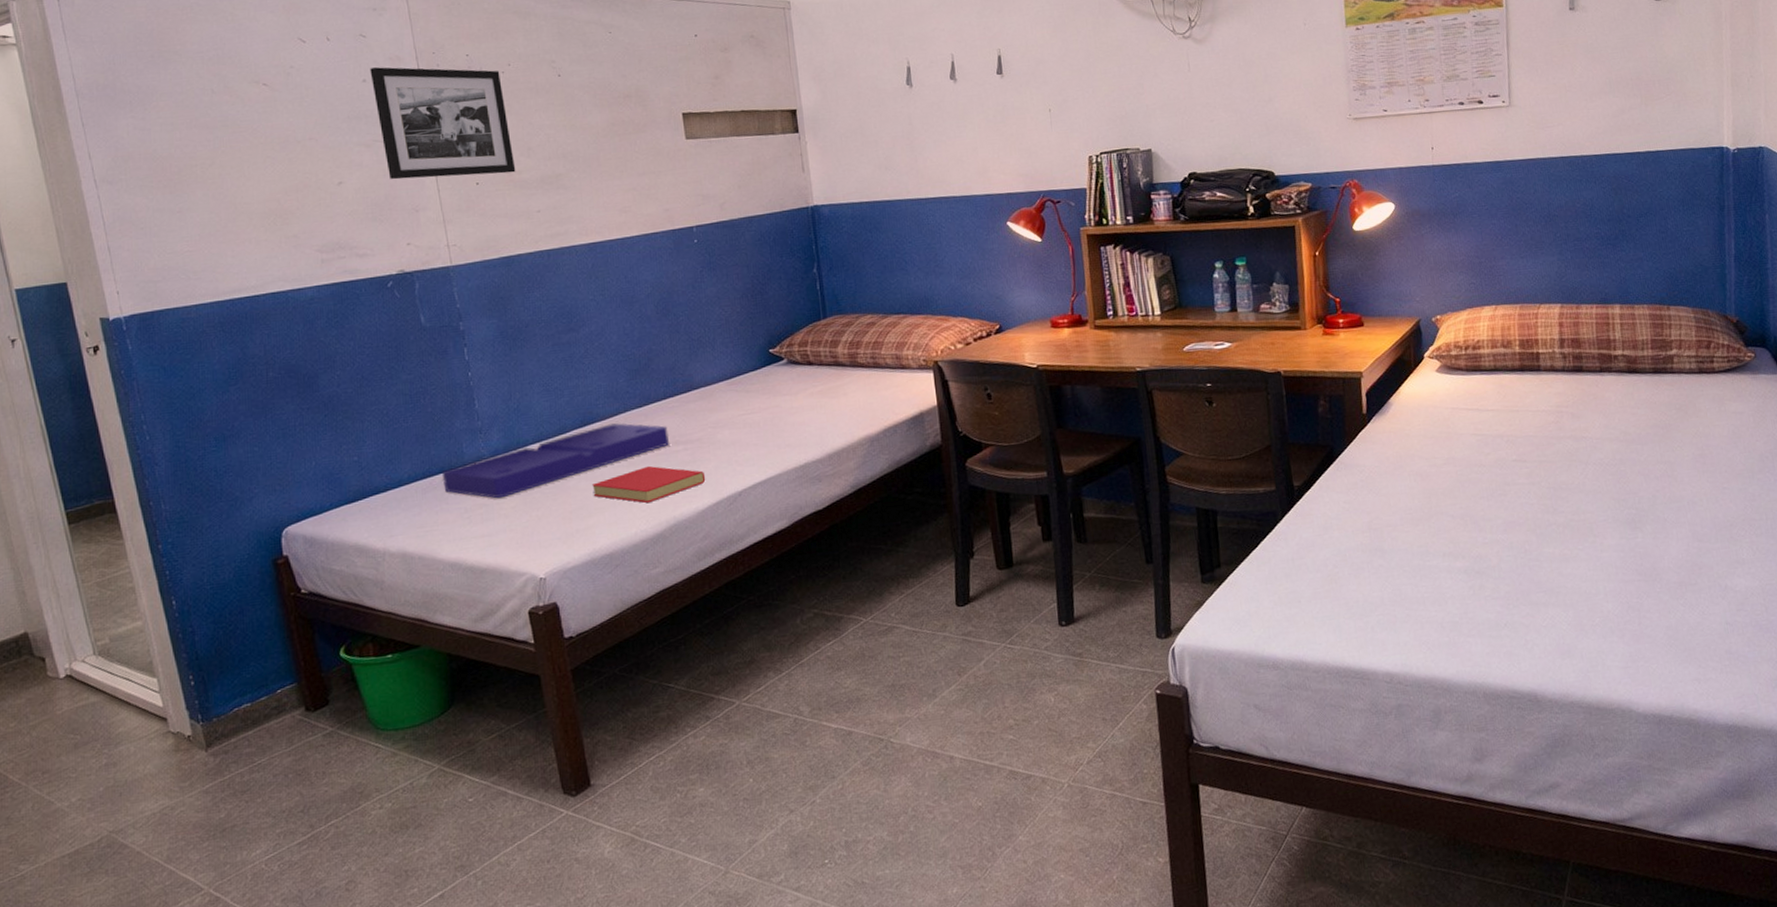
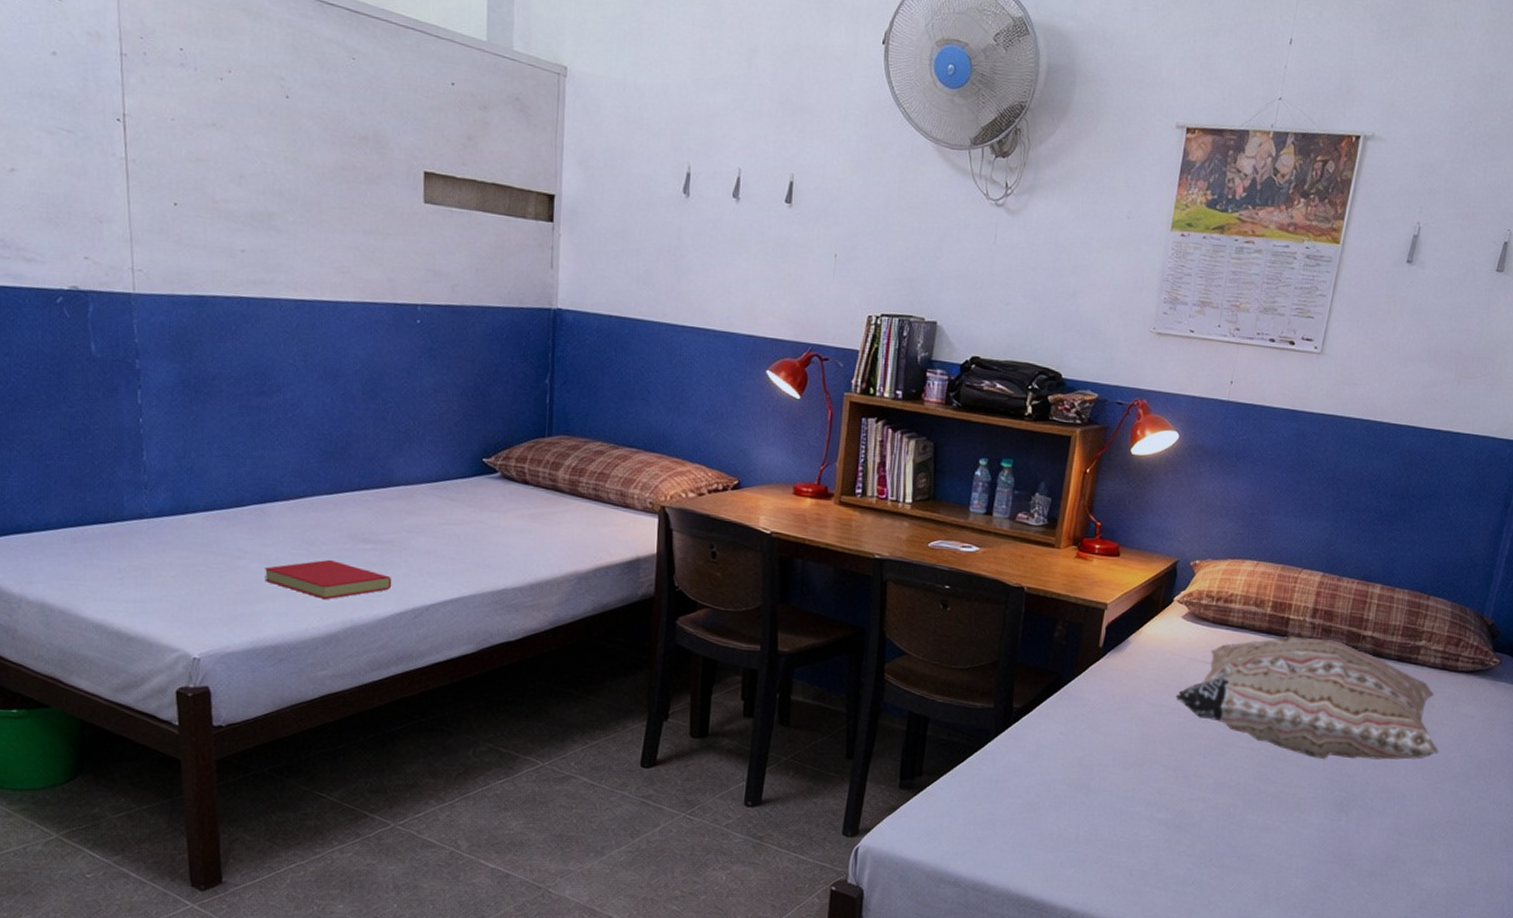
picture frame: present [370,67,516,180] -> none [62,39,223,200]
cushion: present [441,423,669,499] -> none [95,506,358,564]
cushion: none [1446,365,1717,482] -> present [1175,635,1438,761]

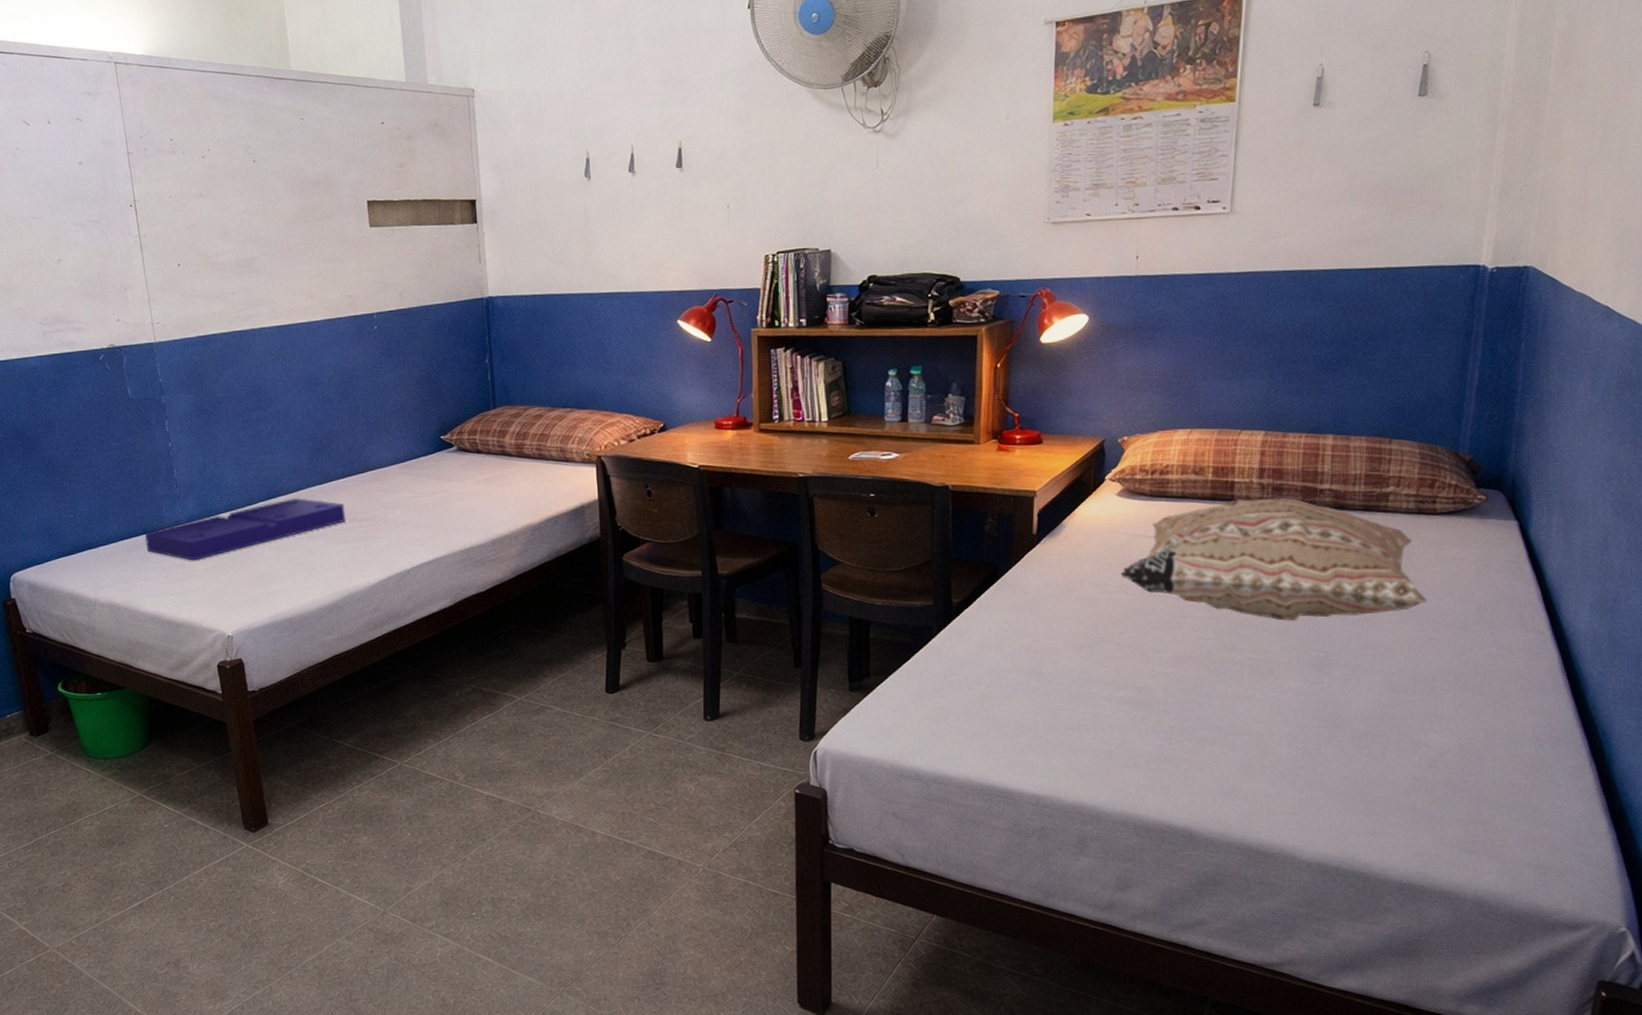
cushion: none [95,506,358,564] -> present [144,498,345,561]
book: present [264,559,392,600] -> none [276,539,378,575]

